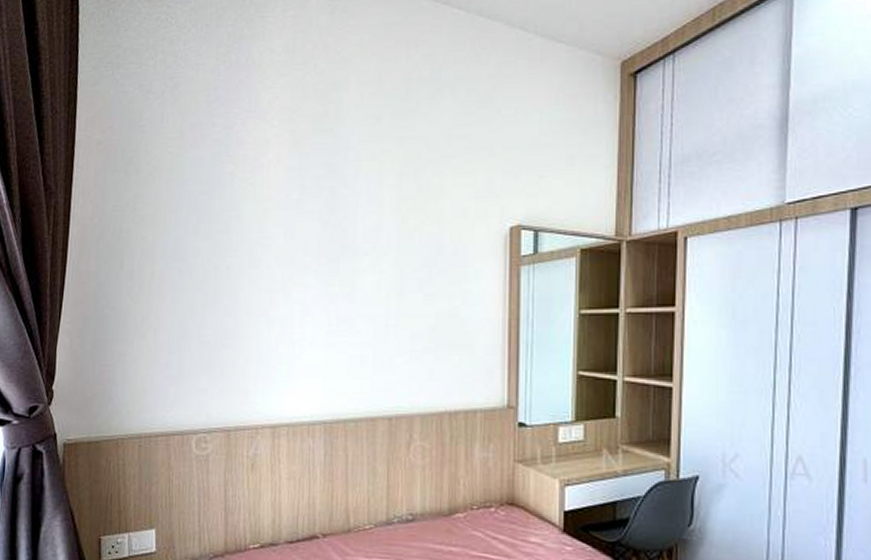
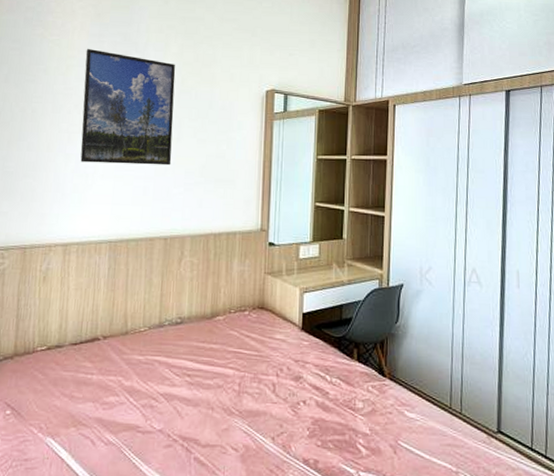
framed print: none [284,186,394,328] -> present [80,48,176,166]

